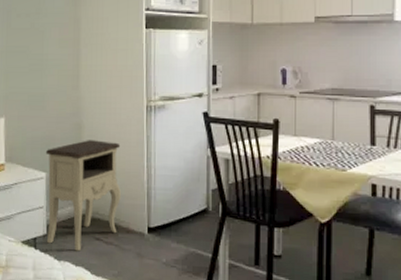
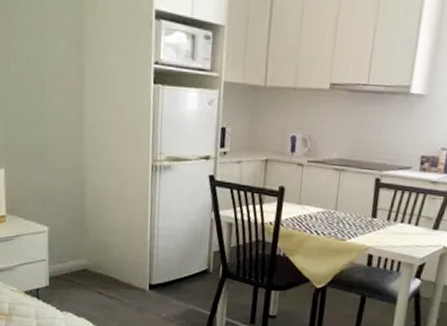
nightstand: present [45,140,121,251] -> none [47,196,124,304]

